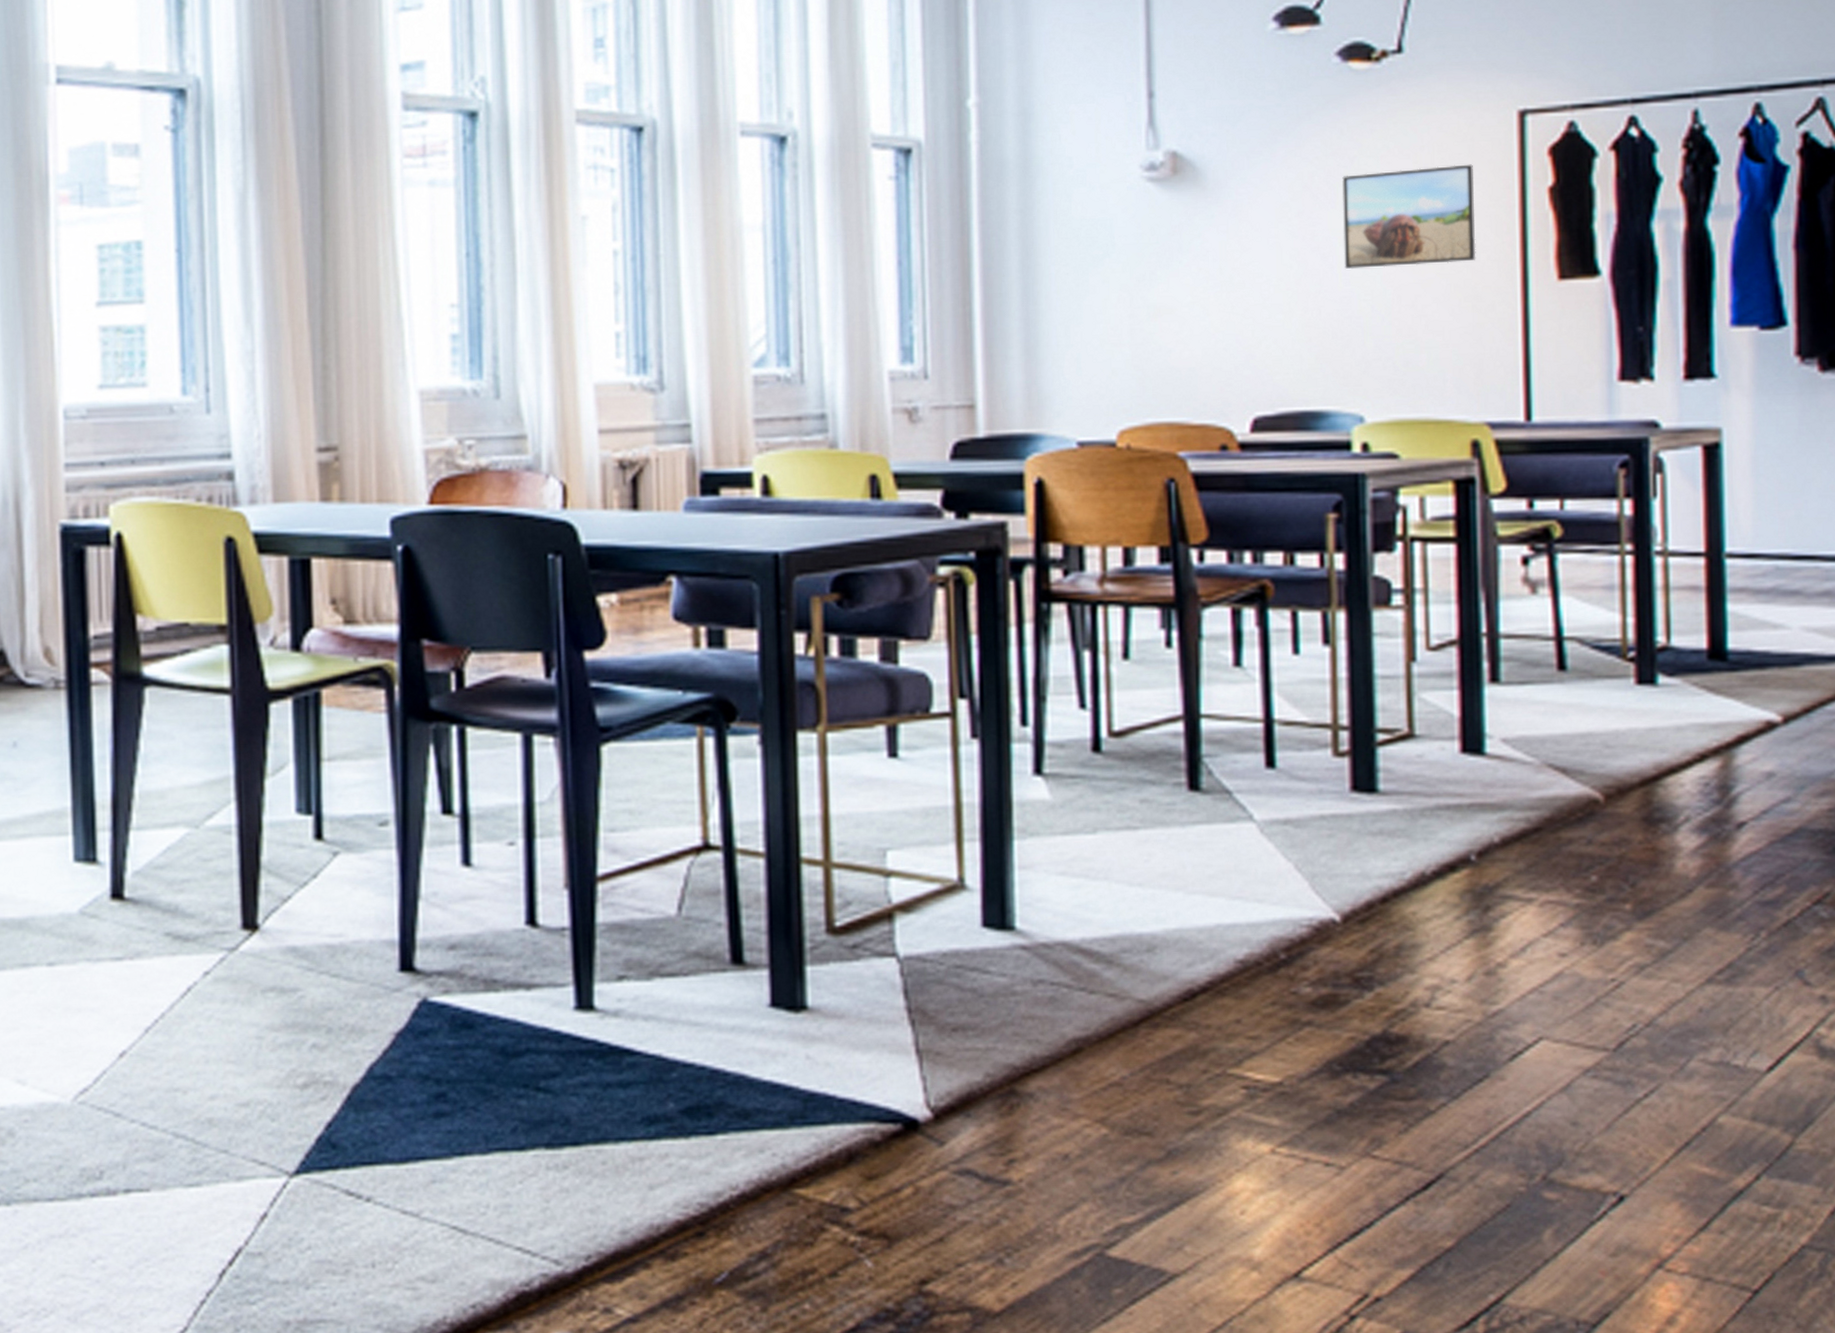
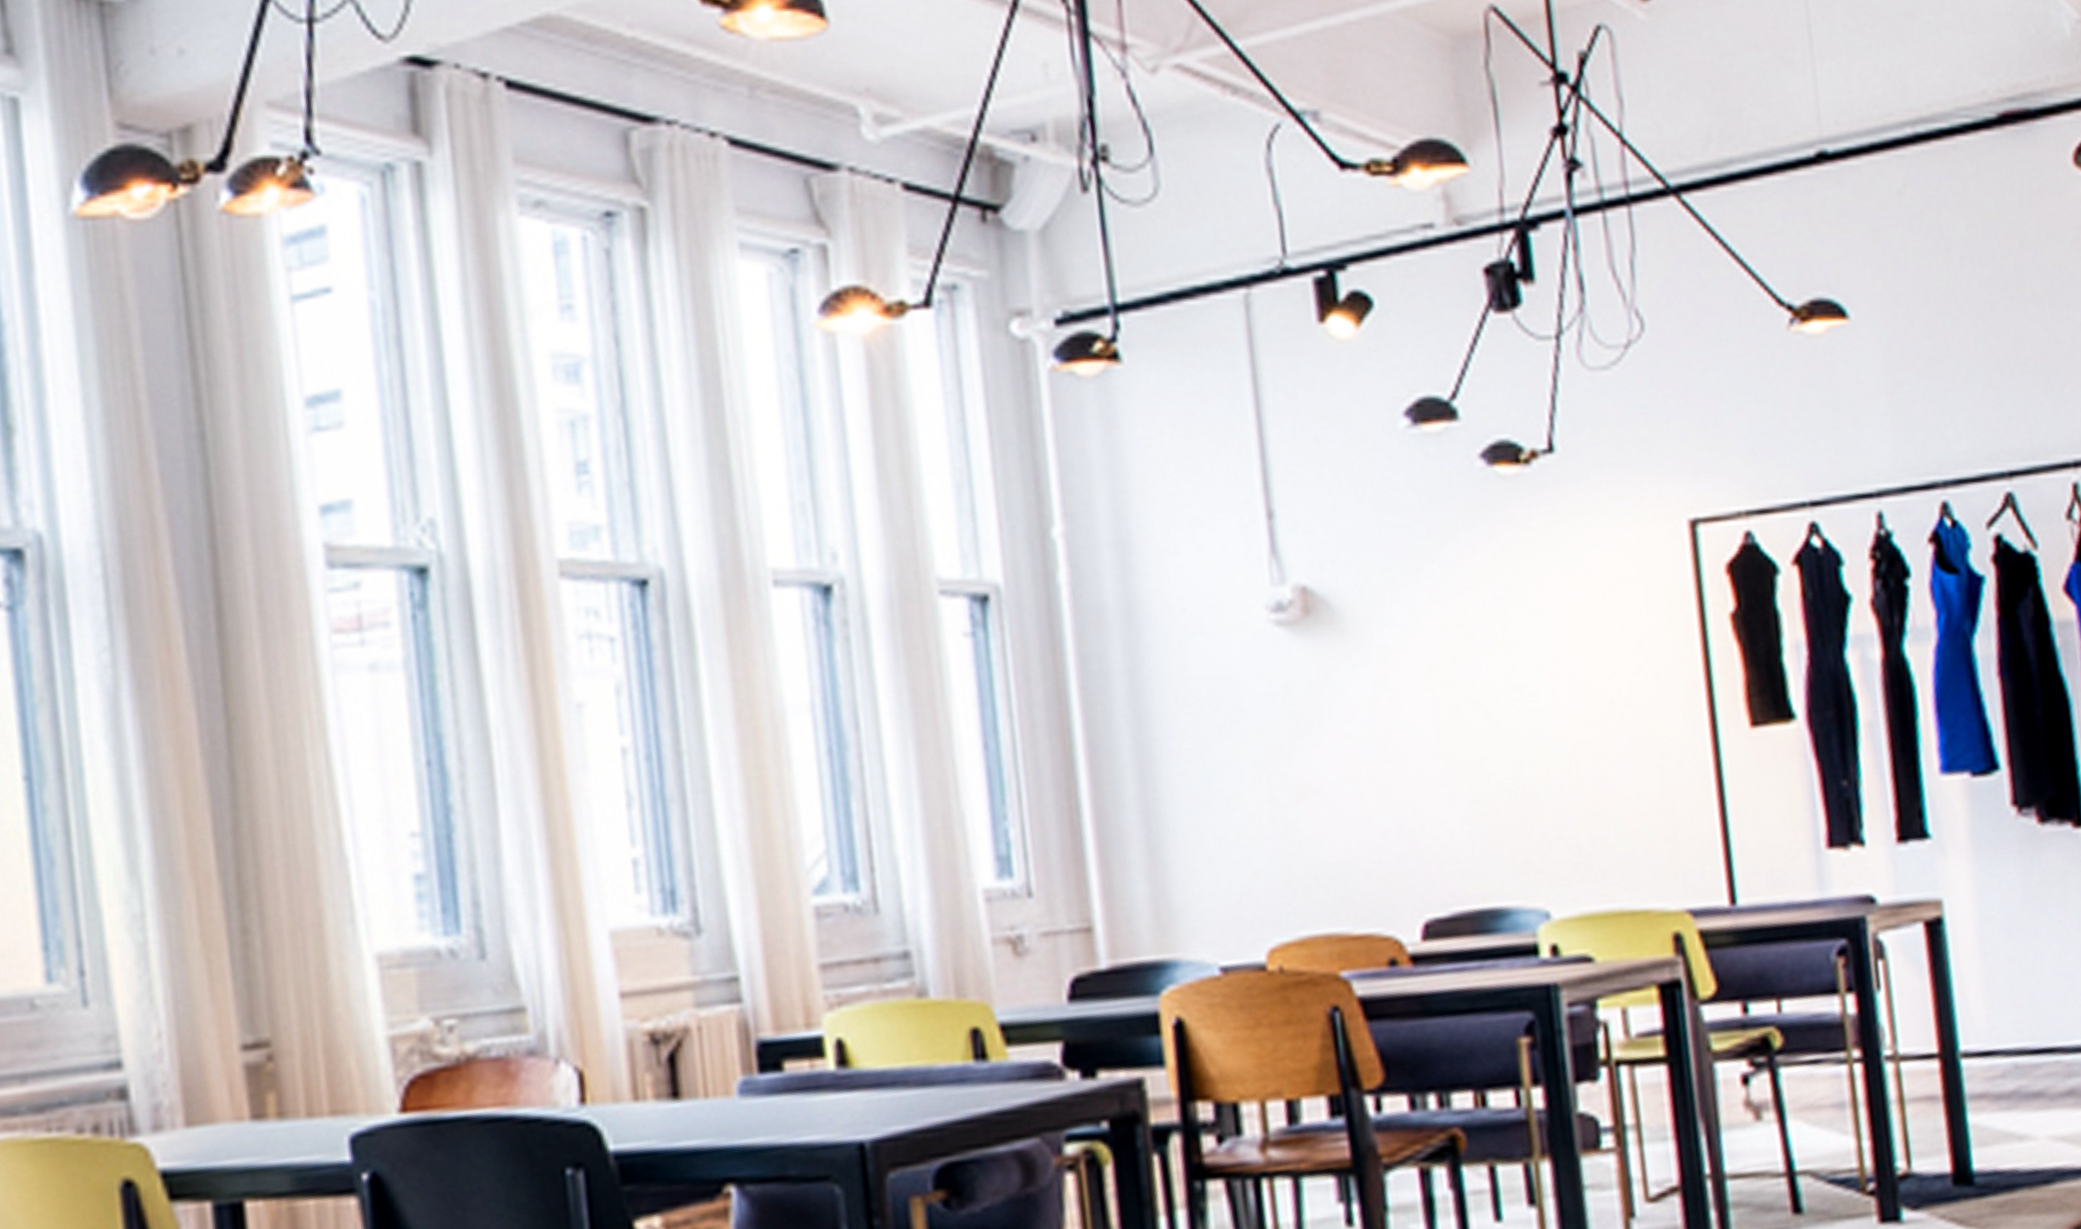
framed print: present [1342,164,1476,269] -> none [1500,588,1658,726]

